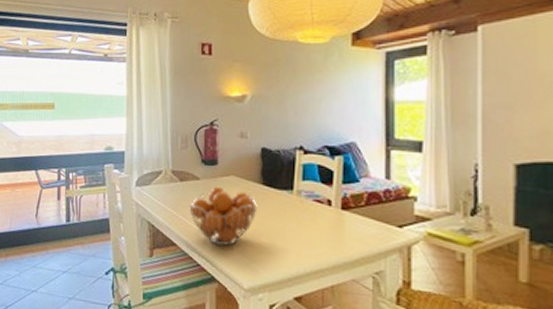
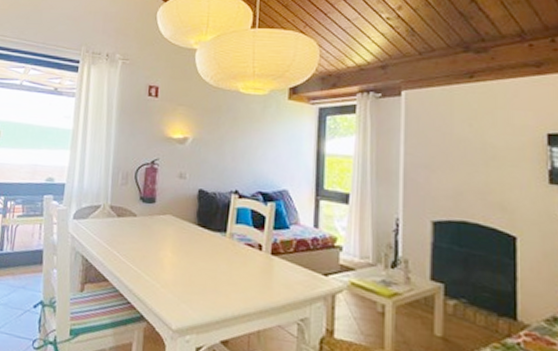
fruit basket: present [189,186,258,246] -> none [124,224,191,284]

